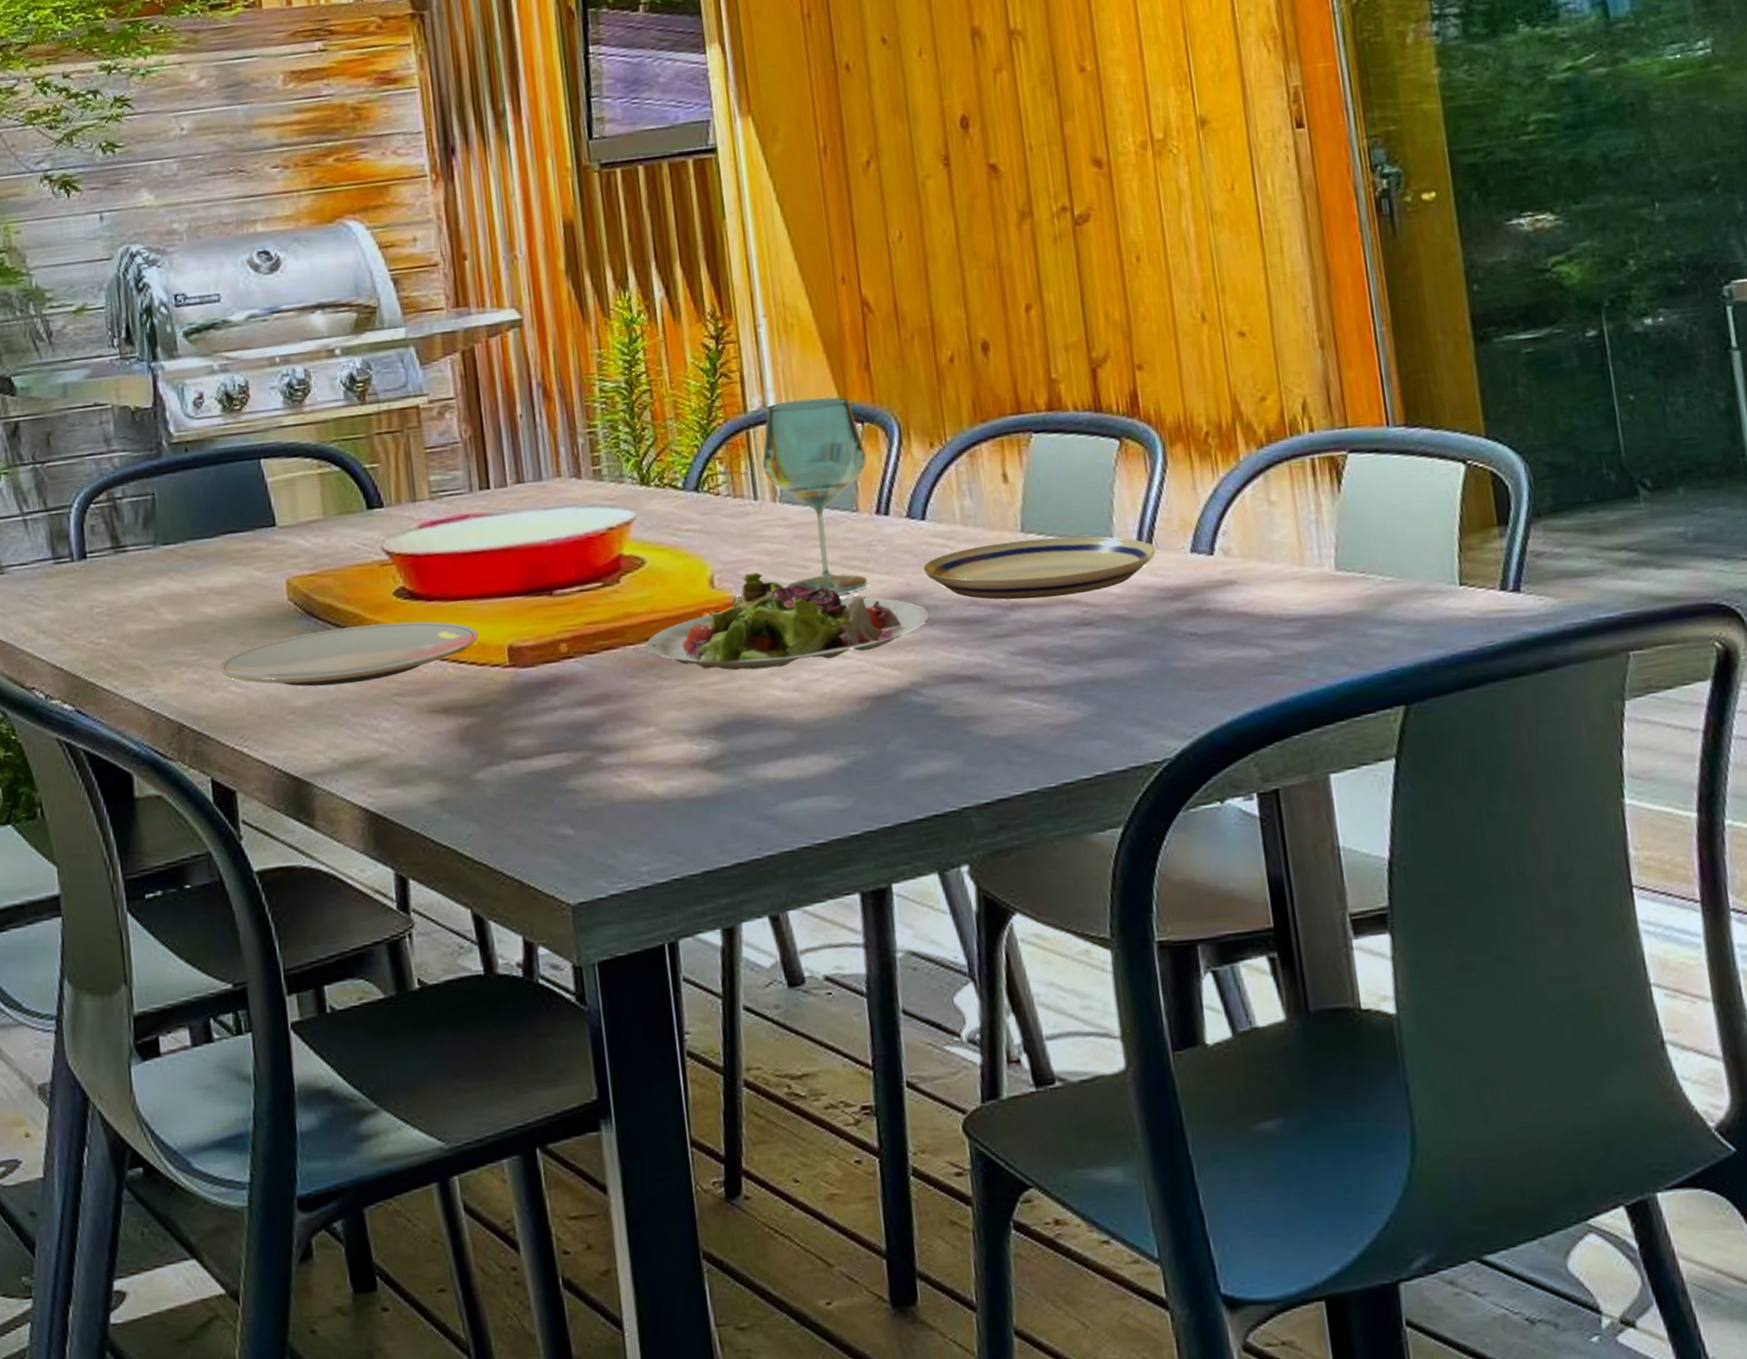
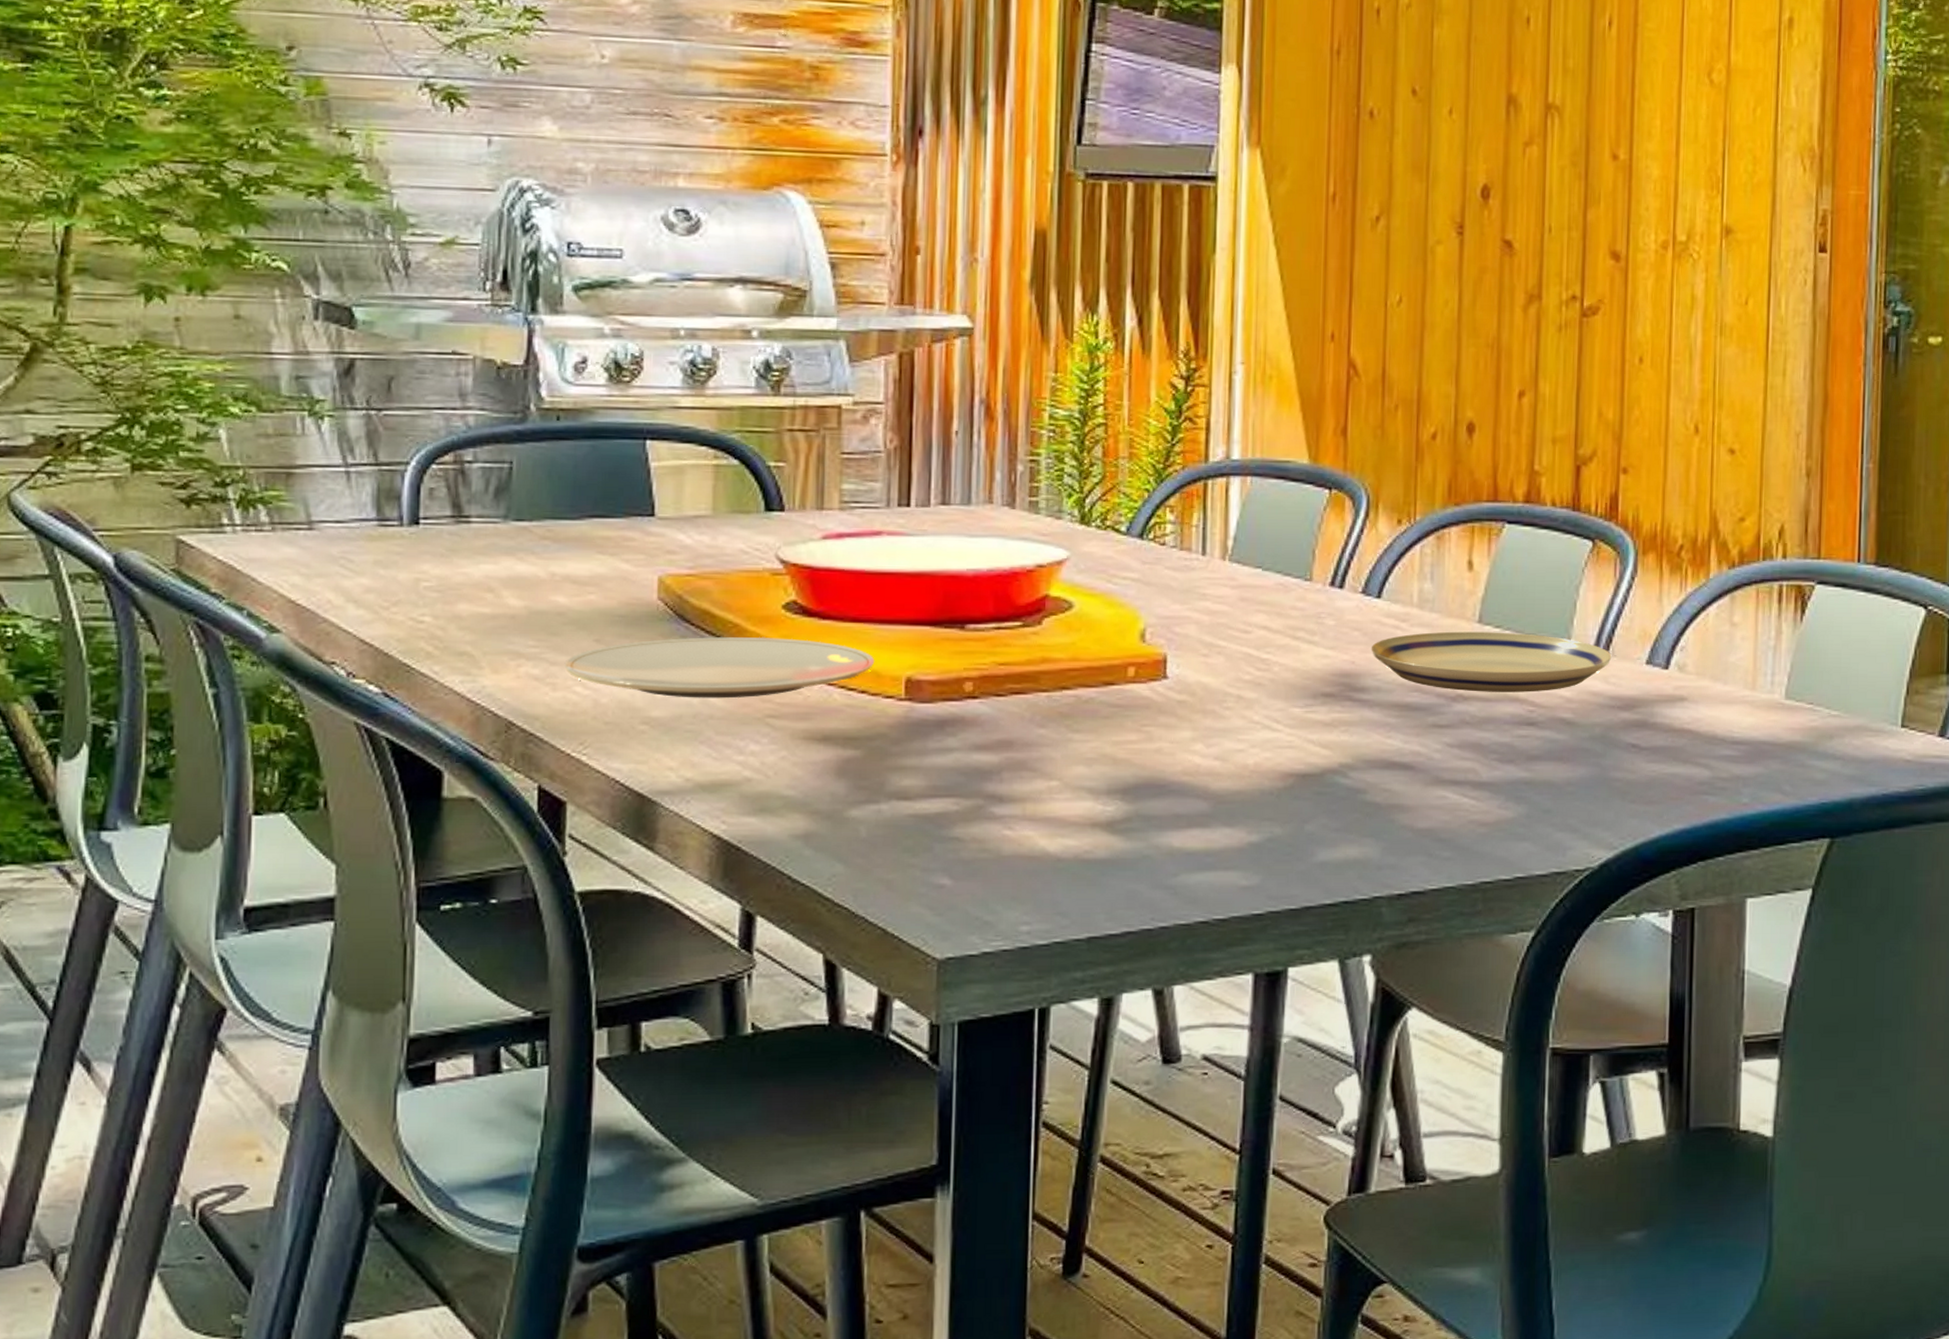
salad plate: present [646,572,929,671] -> none [1061,630,1369,733]
wine glass: present [762,397,868,595] -> none [1216,456,1328,665]

